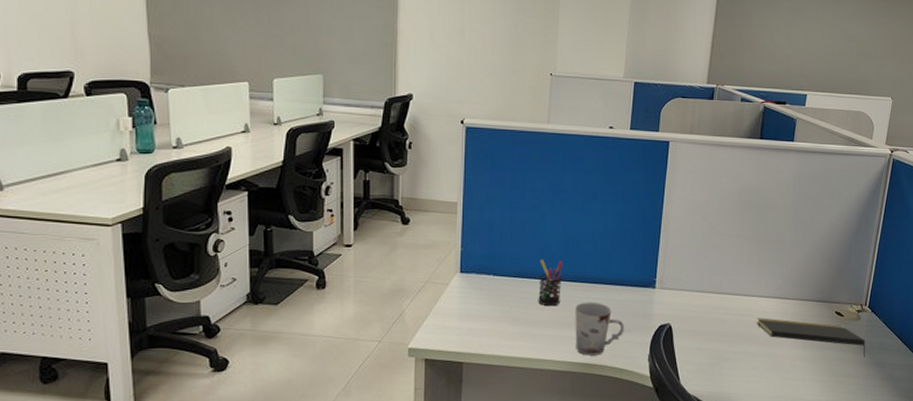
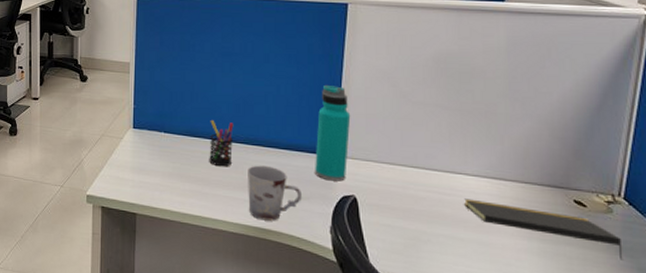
water bottle: none [637,220,669,312] -> present [315,84,351,181]

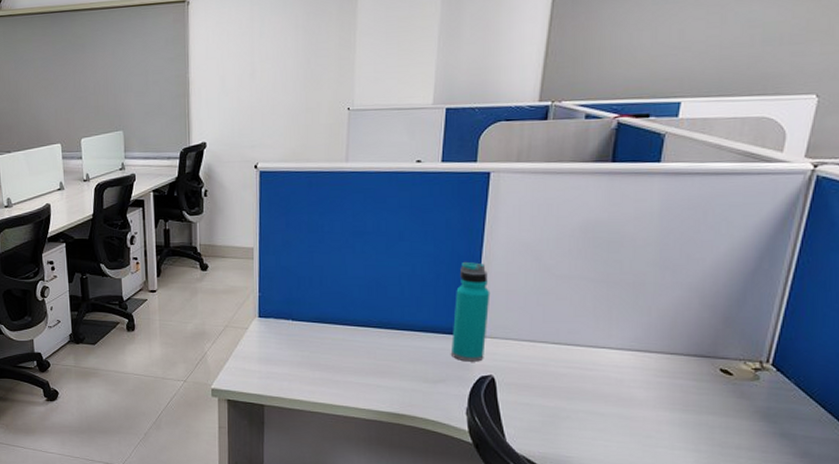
pen holder: present [209,120,234,167] -> none [340,305,366,353]
cup: present [246,165,302,221] -> none [379,349,437,406]
notepad: present [464,198,623,261] -> none [606,373,766,427]

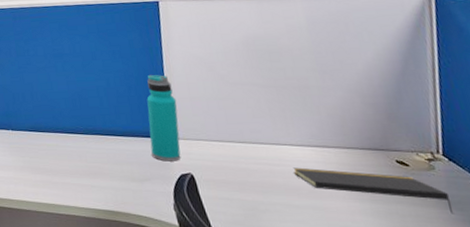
notepad: none [606,373,766,427] -> present [293,167,454,214]

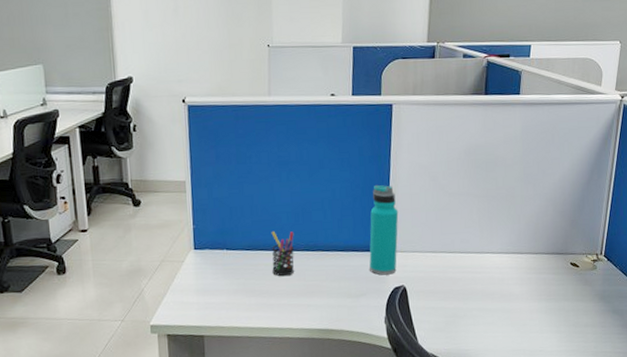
pen holder: none [51,116,75,157] -> present [271,231,294,277]
notepad: present [293,167,454,214] -> none [491,273,603,307]

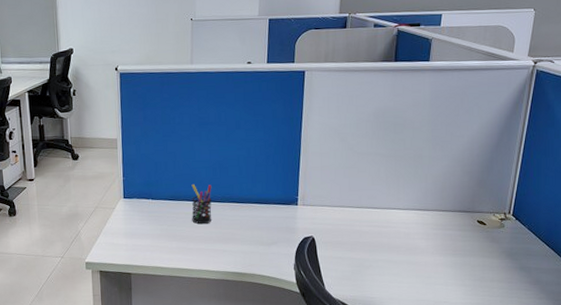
water bottle: present [369,184,399,275] -> none [280,144,309,226]

